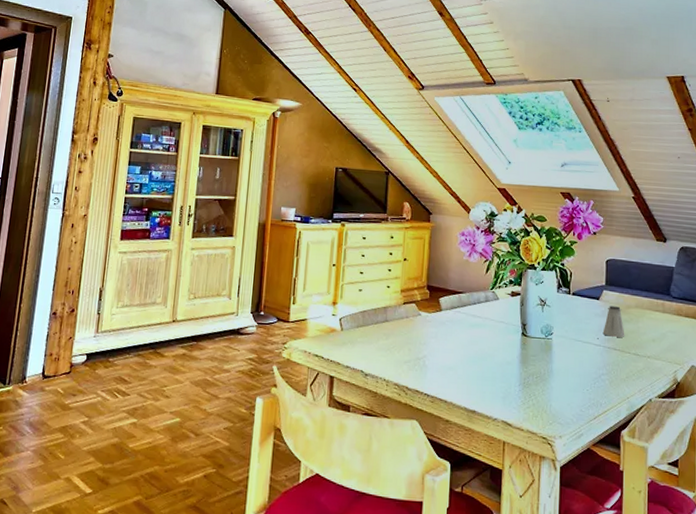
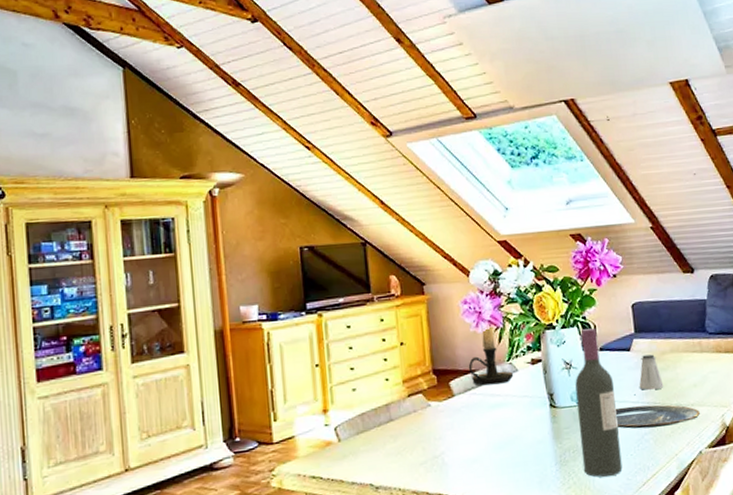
candle holder: none [457,258,495,308] -> present [468,327,514,386]
wine bottle: none [543,274,580,405] -> present [575,328,623,478]
plate: none [578,347,655,371] -> present [615,404,700,429]

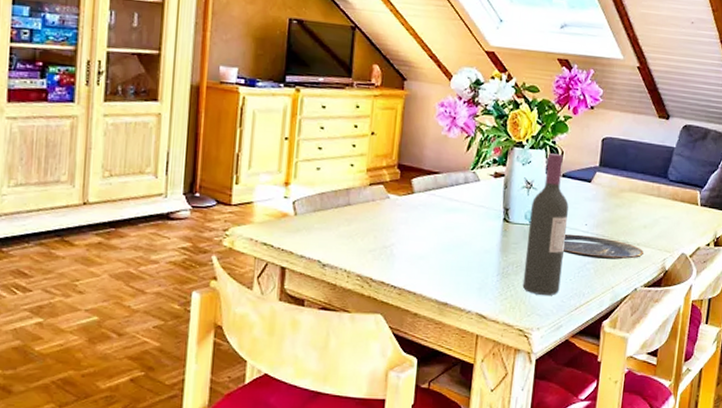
candle holder: present [468,327,514,386] -> none [432,134,475,190]
saltshaker: present [639,354,664,390] -> none [591,189,616,224]

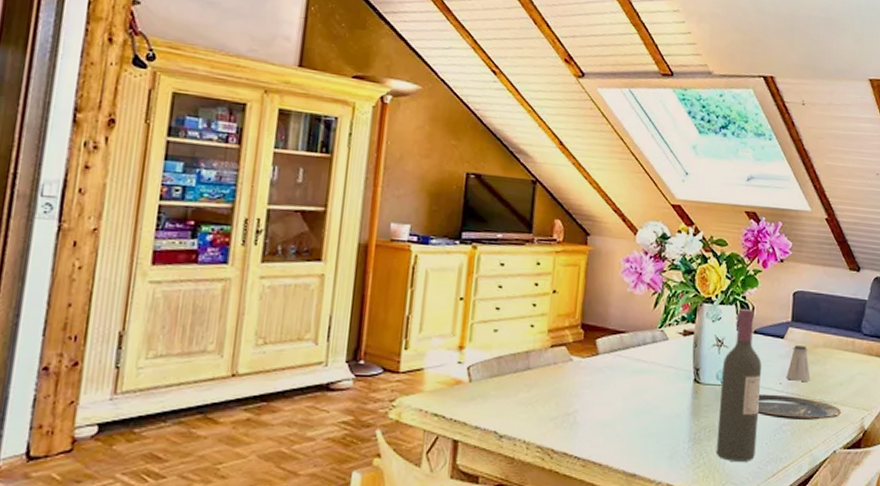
saltshaker: none [591,189,616,224] -> present [786,345,811,381]

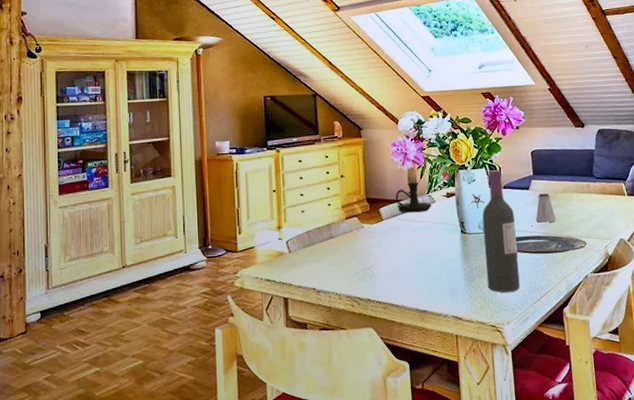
candle holder: none [618,290,663,350] -> present [395,166,432,213]

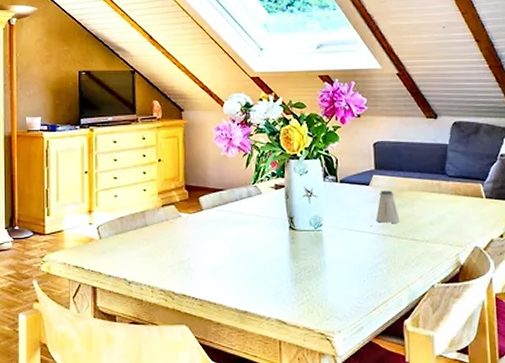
candle holder: present [395,166,432,213] -> none [217,153,258,204]
wine bottle: present [482,170,520,293] -> none [314,162,355,298]
plate: present [515,235,587,254] -> none [351,236,435,258]

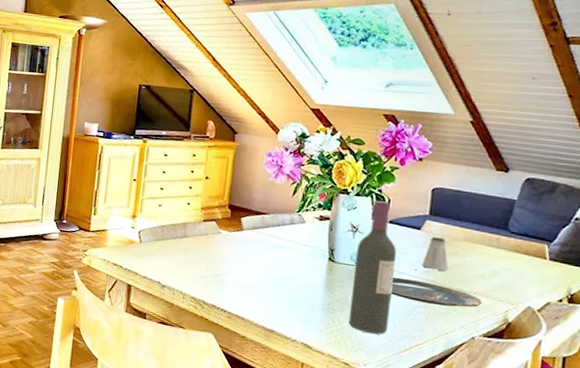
wine bottle: none [314,162,355,298] -> present [348,201,396,335]
plate: none [351,236,435,258] -> present [390,276,482,307]

